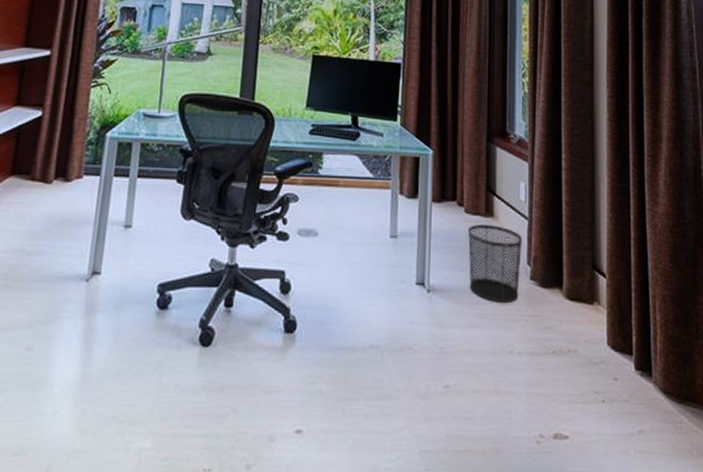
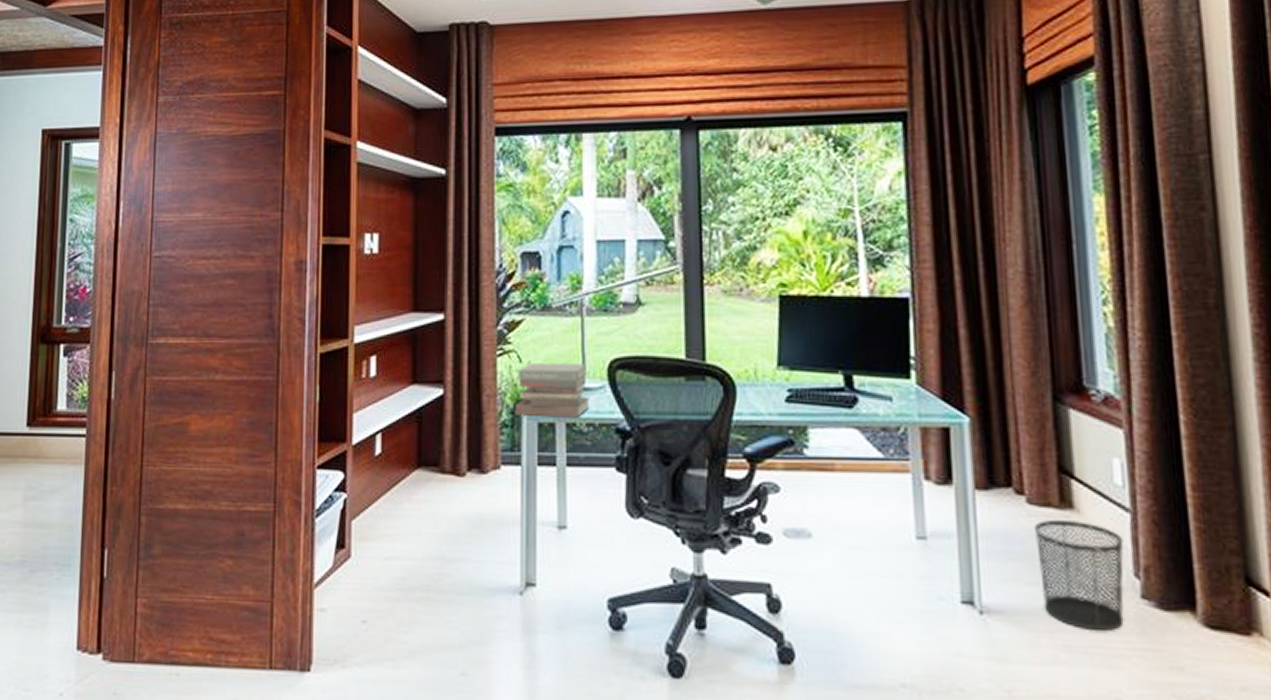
books: none [100,94,163,140] -> present [515,363,590,418]

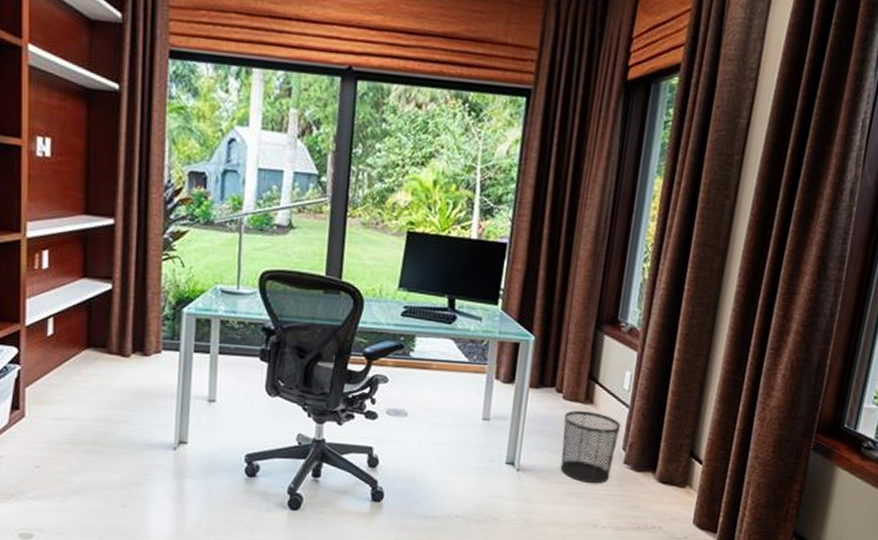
books: present [515,363,590,418] -> none [176,268,242,317]

